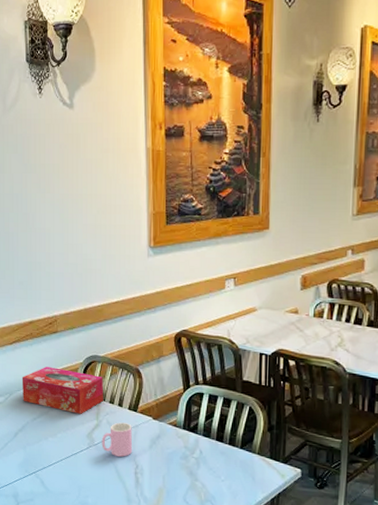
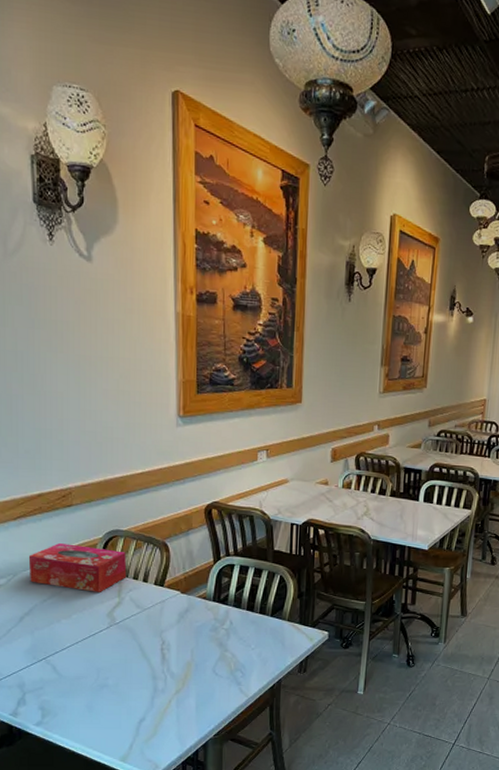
cup: present [101,422,133,457] -> none [124,598,159,634]

